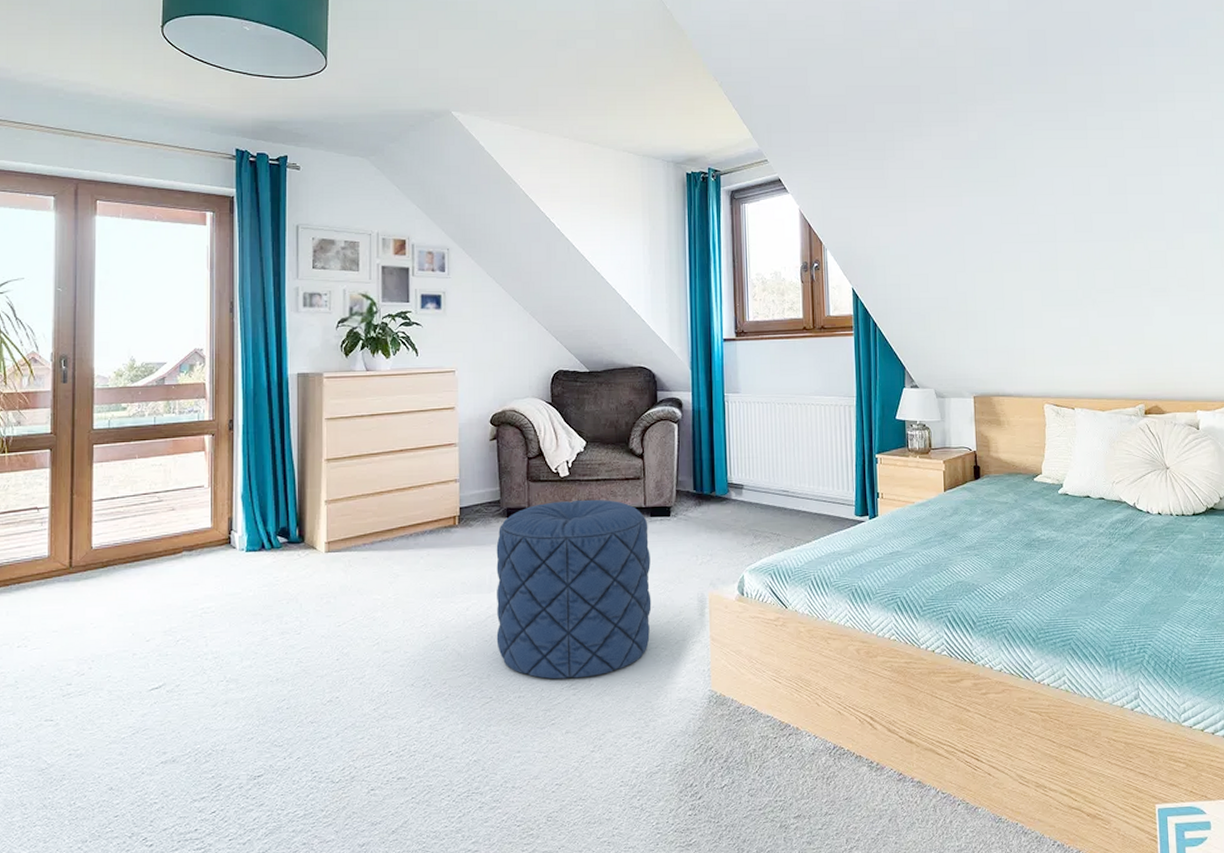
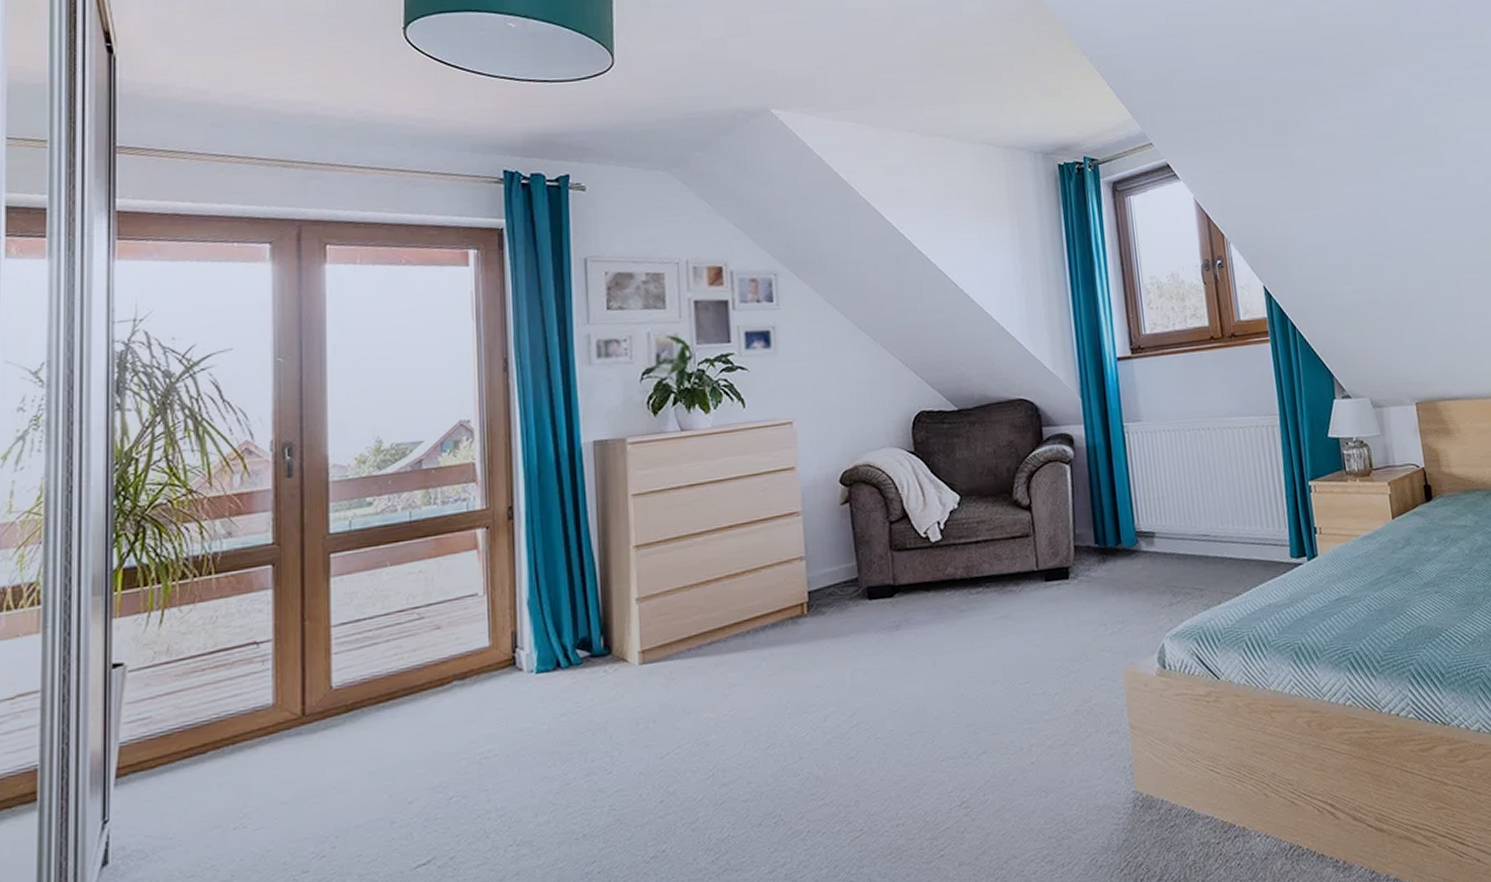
pouf: present [496,499,652,680] -> none [856,565,1056,799]

